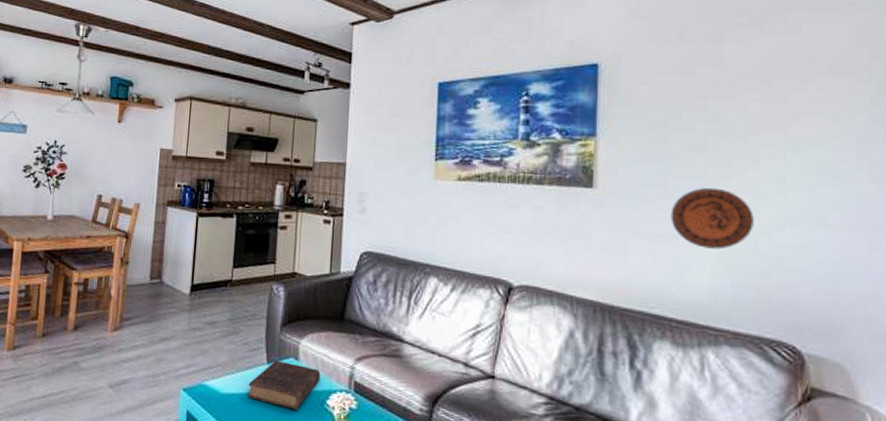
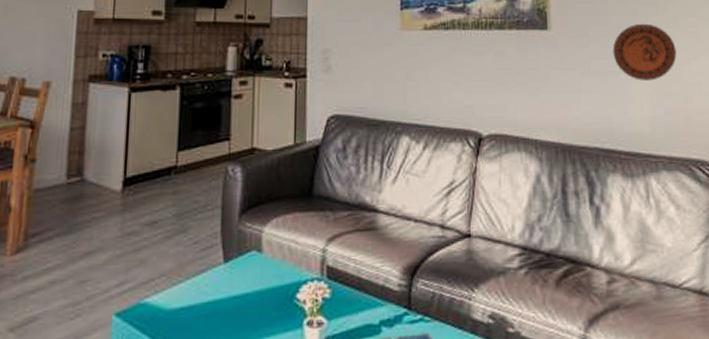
book: present [247,360,321,410] -> none [200,256,288,313]

